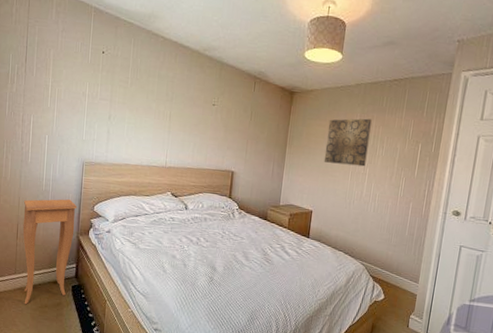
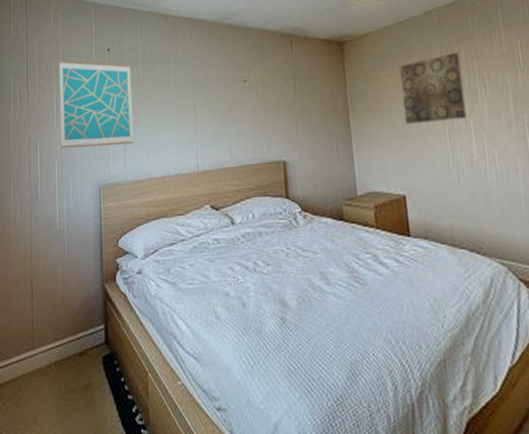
side table: present [23,199,77,305] -> none [36,237,99,392]
wall art: none [52,51,121,135] -> present [58,60,134,149]

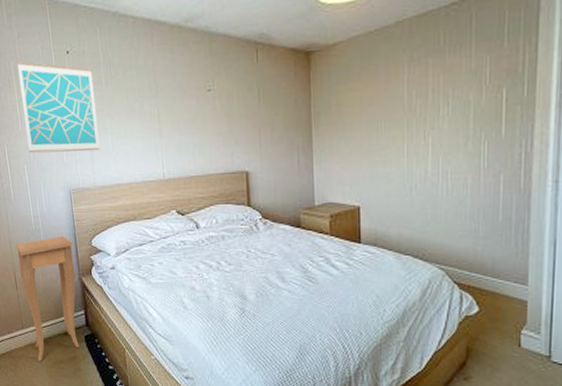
side table: none [36,237,99,392] -> present [15,236,80,362]
wall art: present [399,52,467,124] -> none [364,66,426,139]

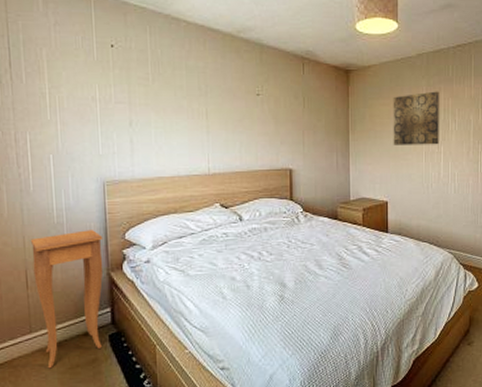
wall art: present [16,61,100,153] -> none [50,49,142,144]
wall art: none [364,66,426,139] -> present [393,91,439,145]

